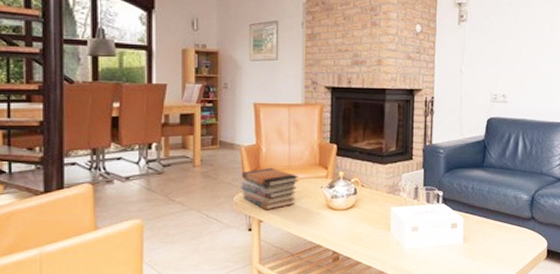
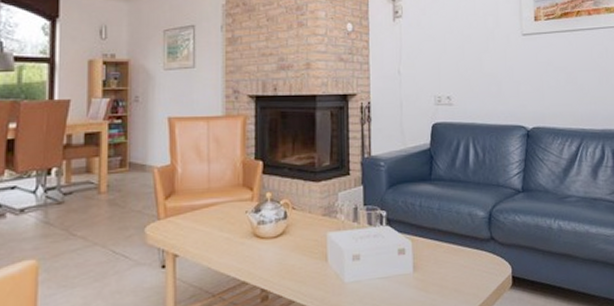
book stack: present [240,167,298,211] -> none [153,190,219,243]

